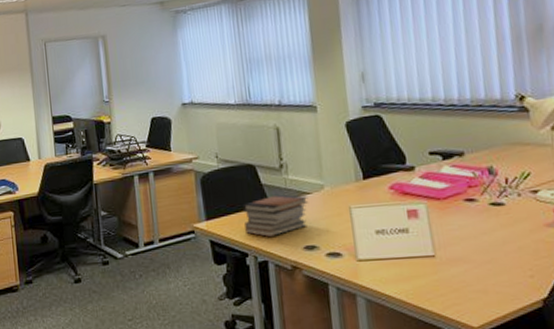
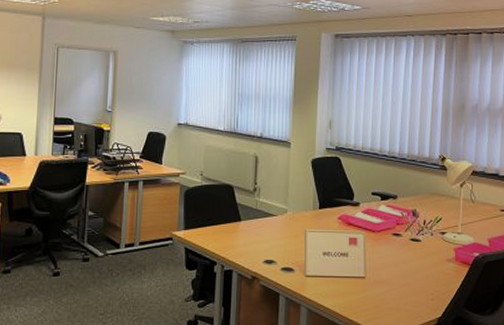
book stack: present [242,194,309,237] -> none [217,213,273,249]

